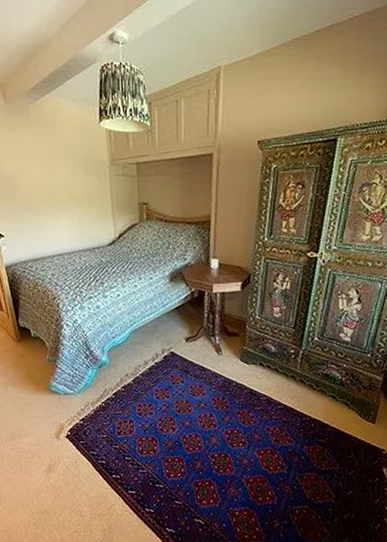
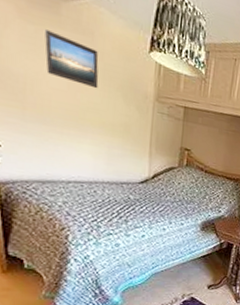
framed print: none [20,132,64,169] -> present [44,29,99,89]

